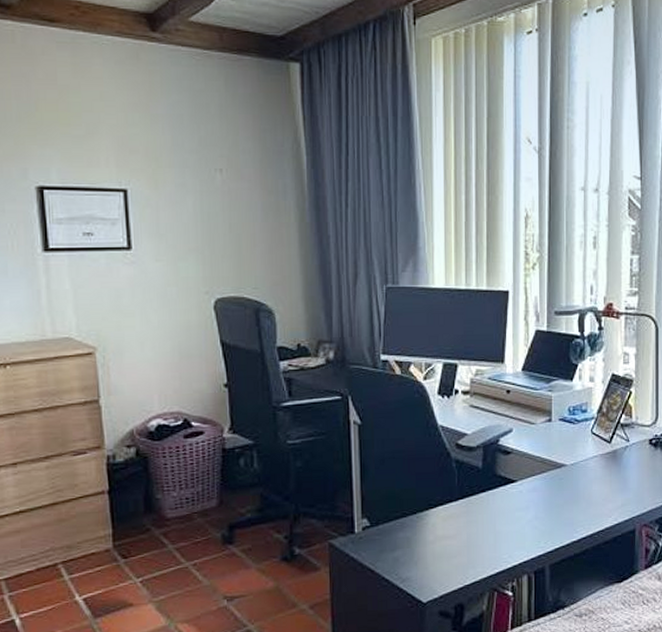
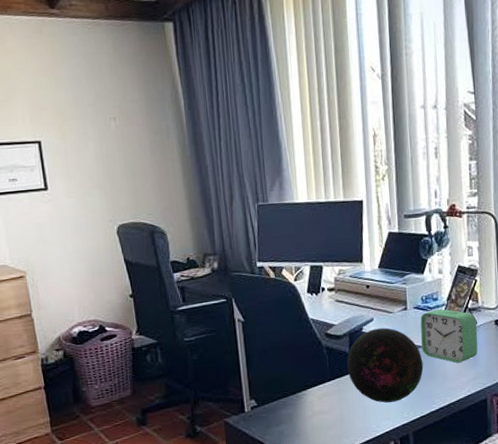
decorative orb: none [478,441,566,529] -> present [346,327,424,403]
alarm clock: none [565,422,629,487] -> present [420,308,478,363]

